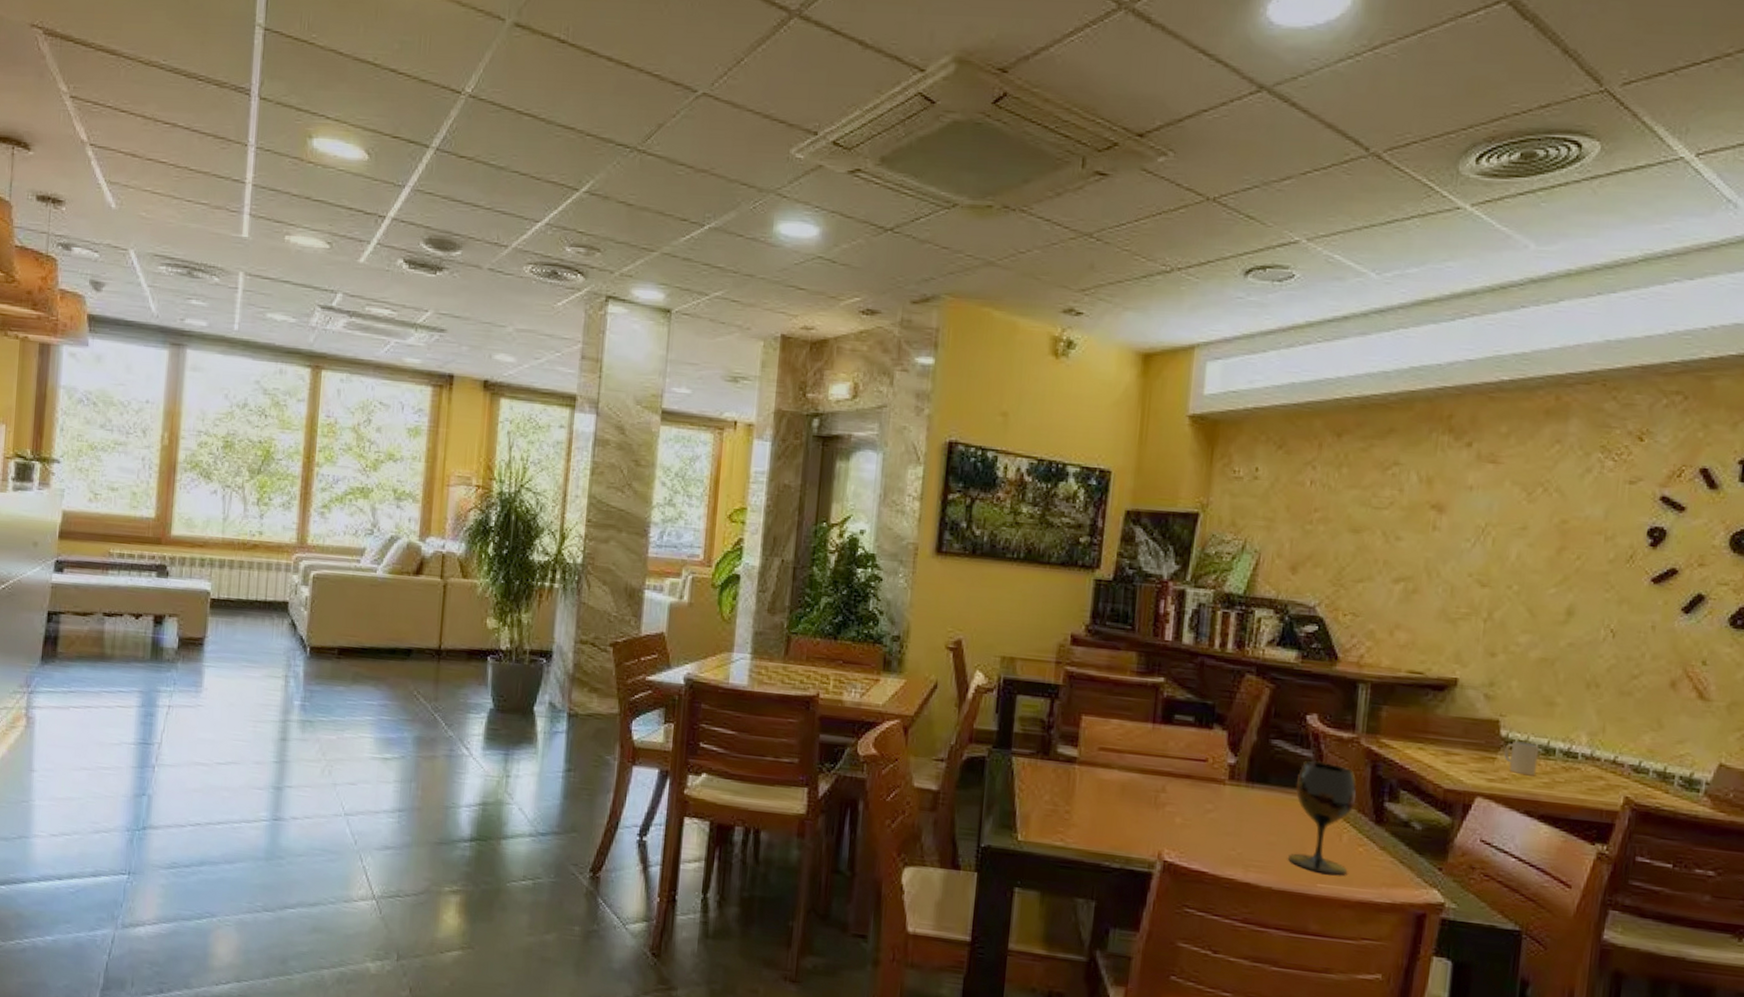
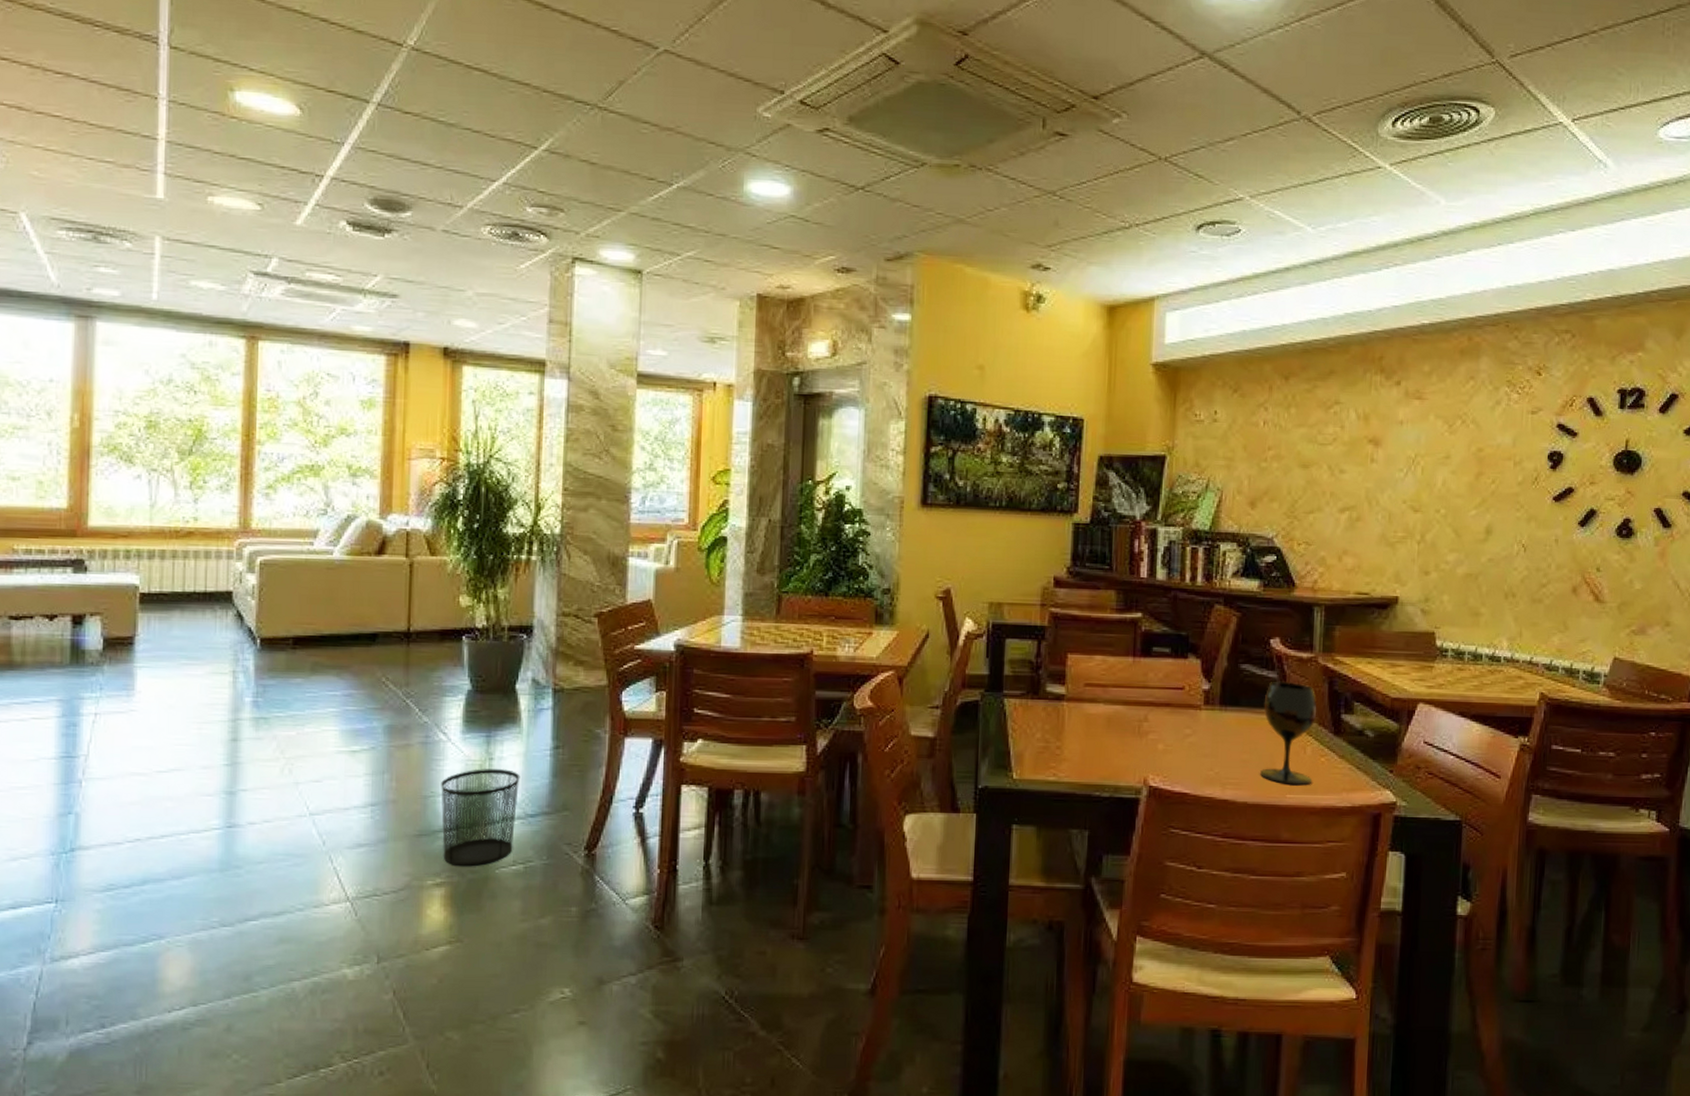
waste bin: none [460,784,534,878] -> present [441,768,520,867]
cup: present [1504,741,1539,776] -> none [1440,650,1469,680]

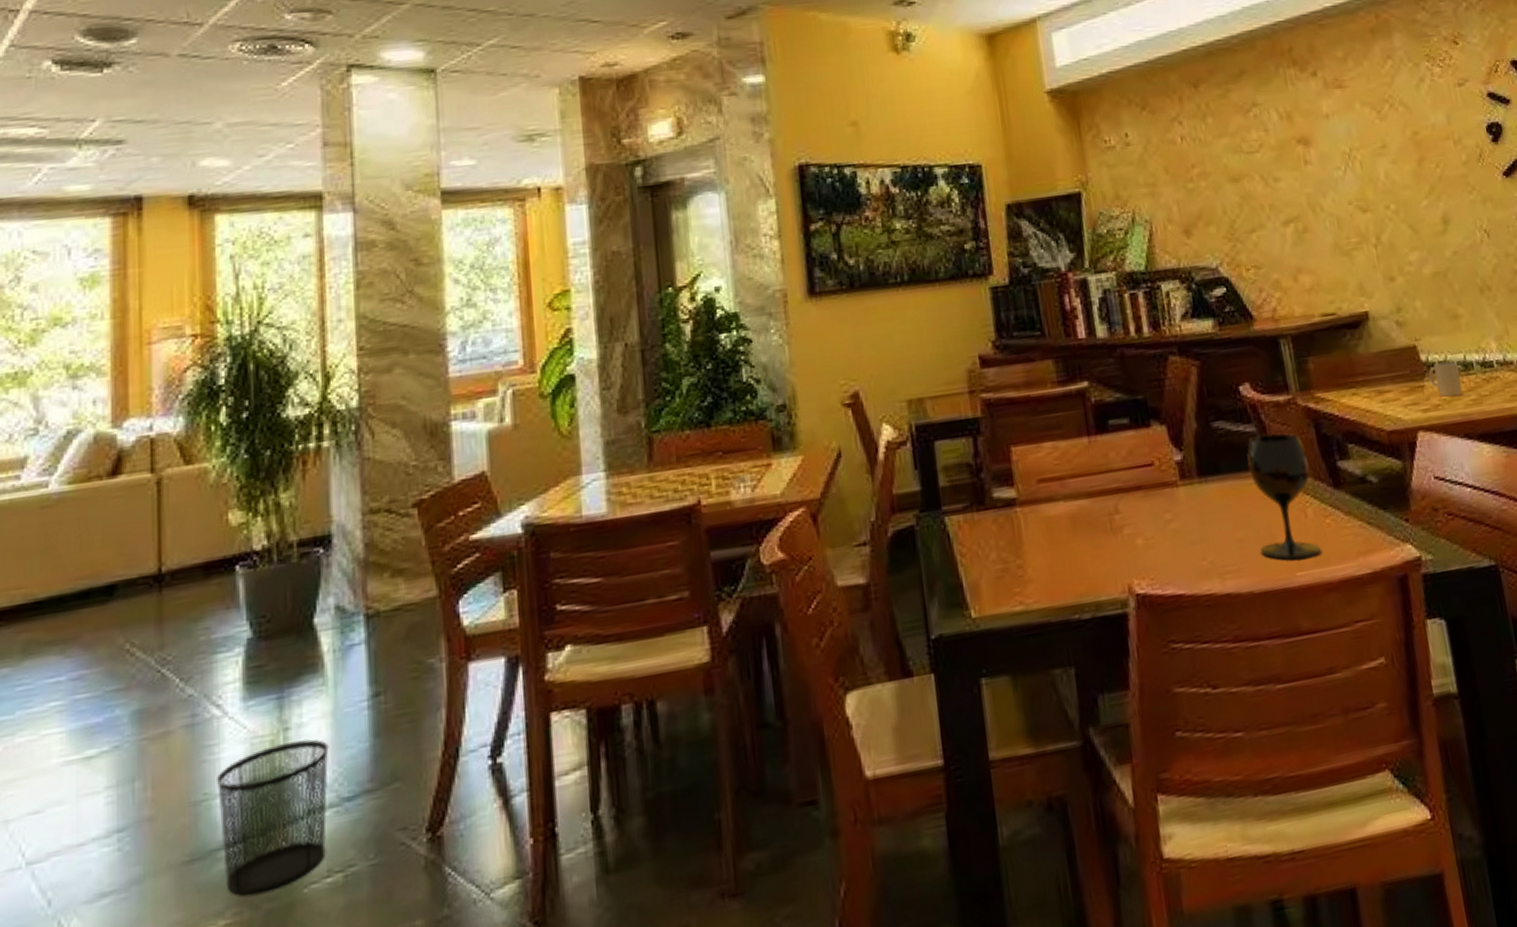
cup: none [1440,650,1469,680] -> present [1428,361,1464,398]

